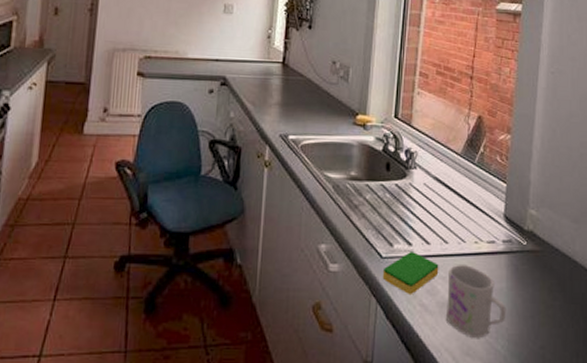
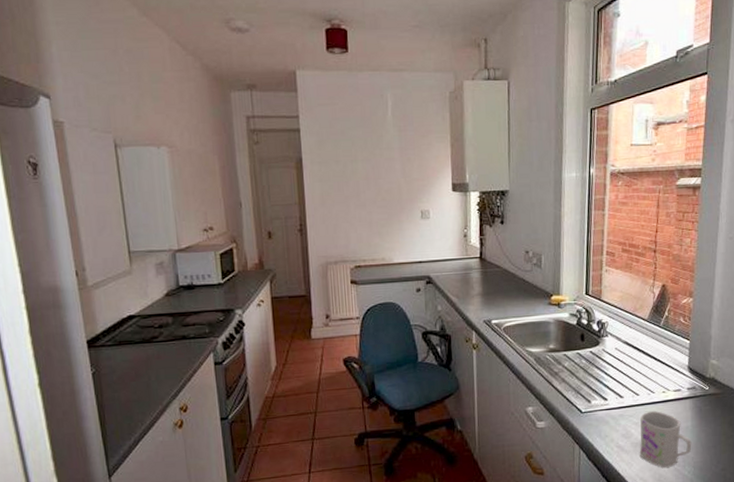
dish sponge: present [382,252,439,296] -> none [583,405,632,440]

